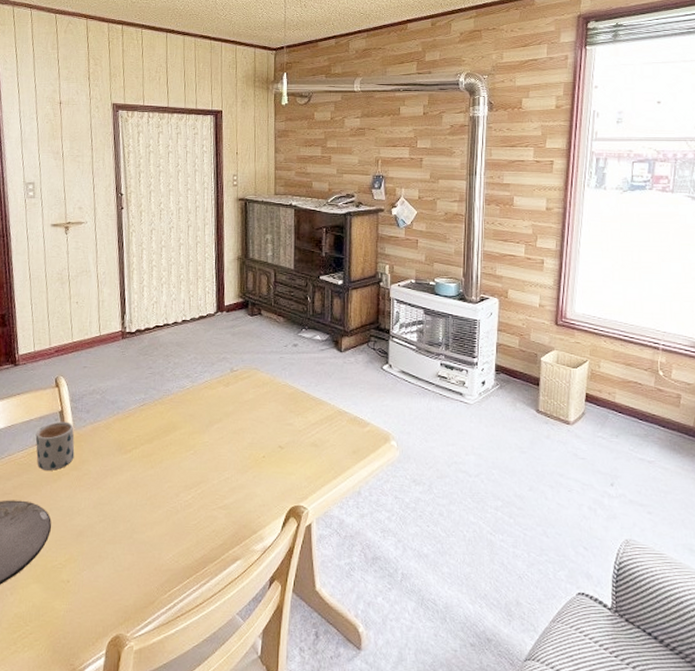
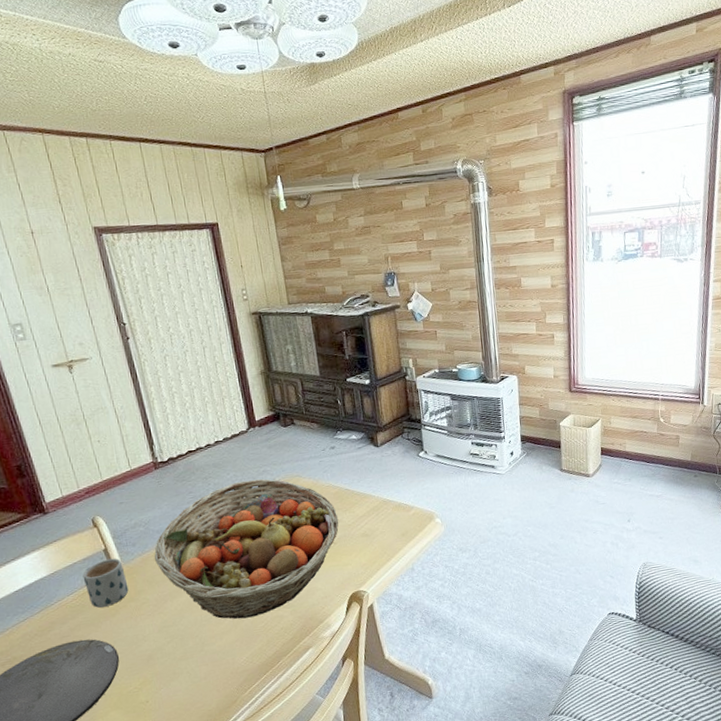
fruit basket: none [104,364,290,512] -> present [154,479,339,619]

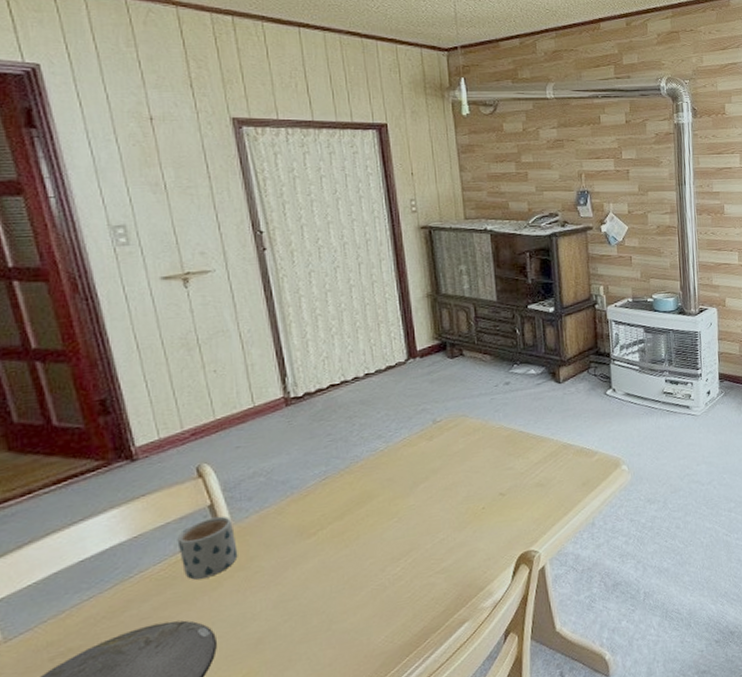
fruit basket: present [154,479,339,619] -> none [275,418,510,589]

